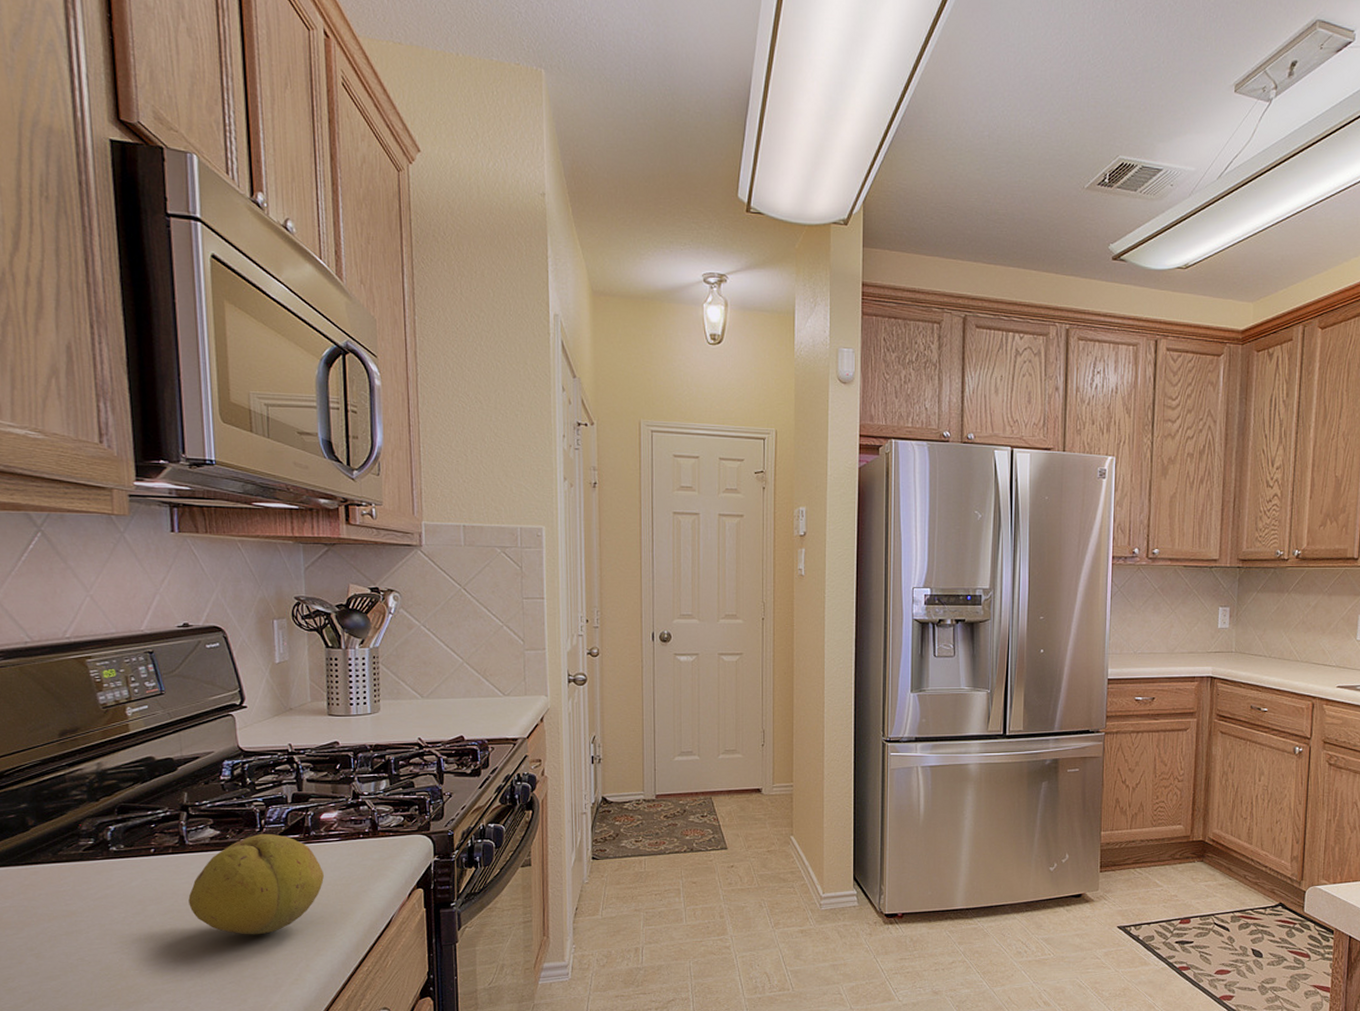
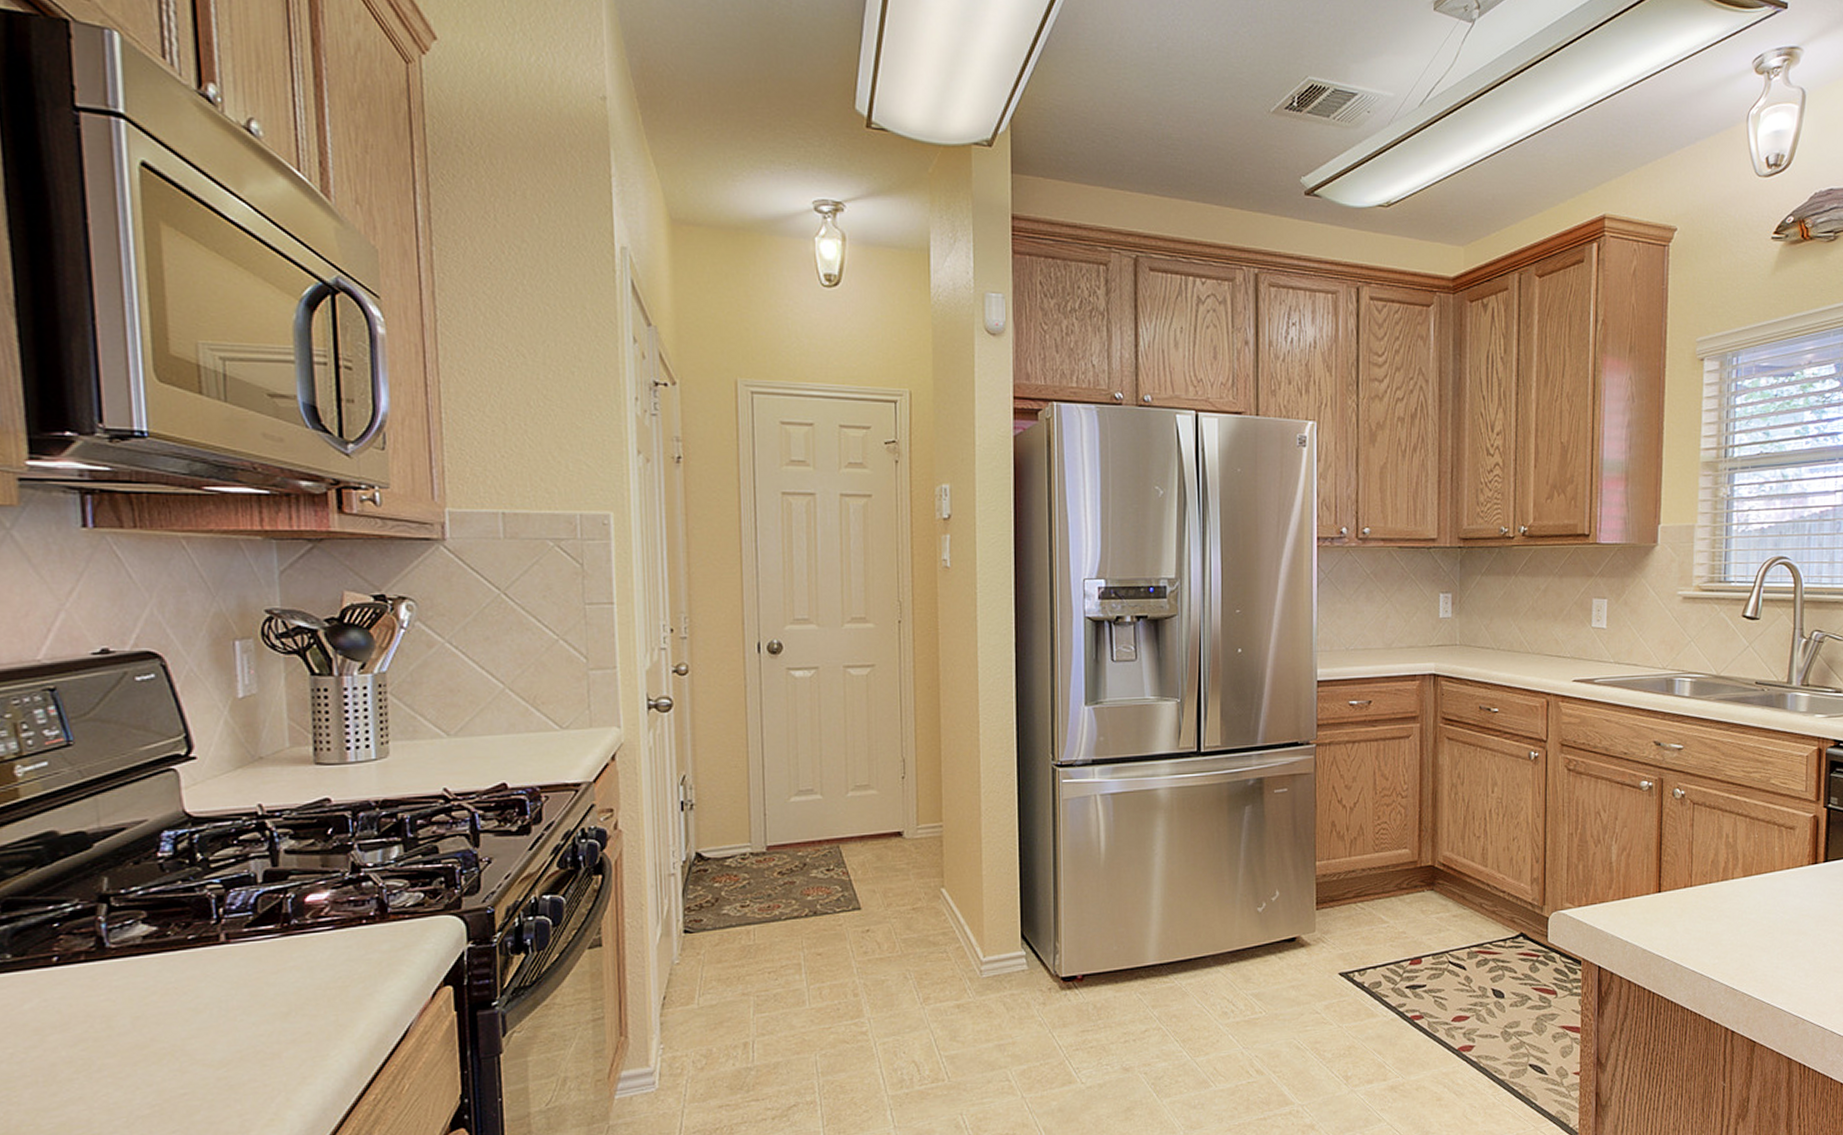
fruit: present [188,834,324,935] -> none [110,926,311,1065]

